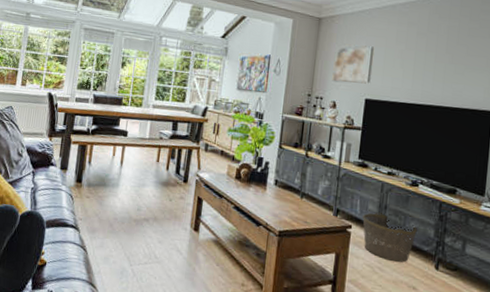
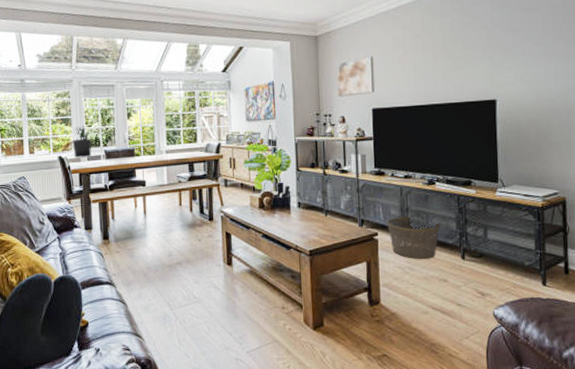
planter: none [63,66,83,99] -> present [72,126,92,158]

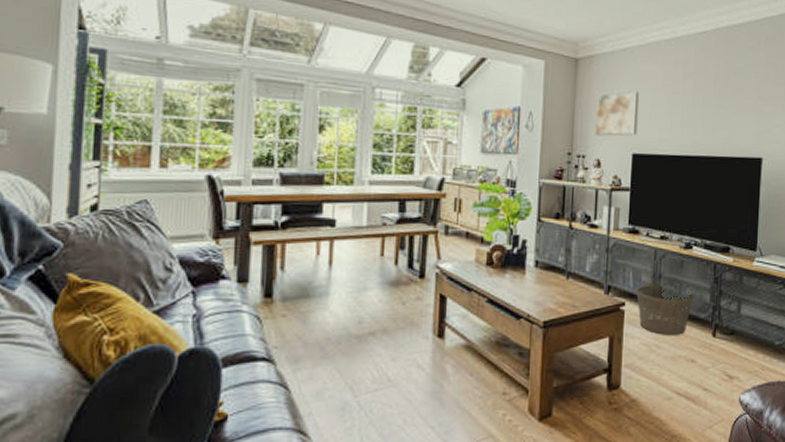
planter: present [72,126,92,158] -> none [230,135,262,181]

